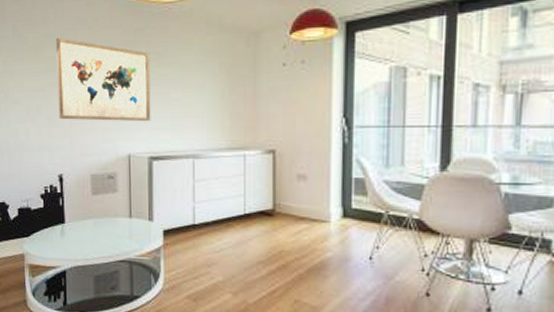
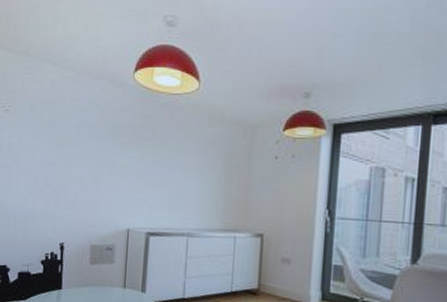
wall art: present [56,38,151,122] -> none [65,118,155,200]

